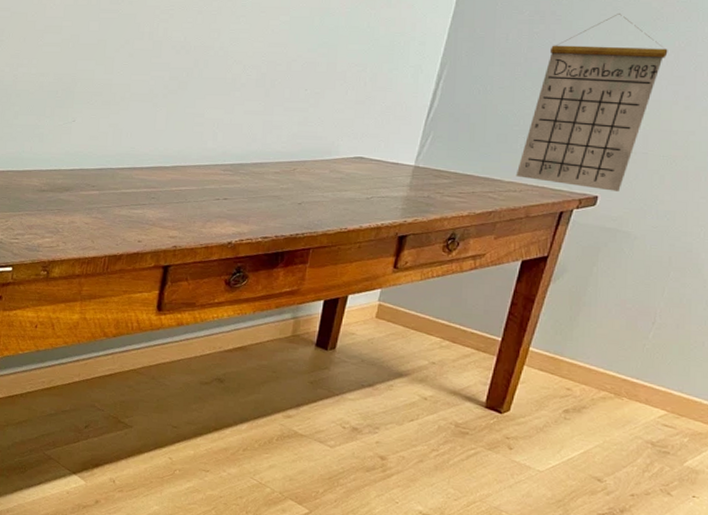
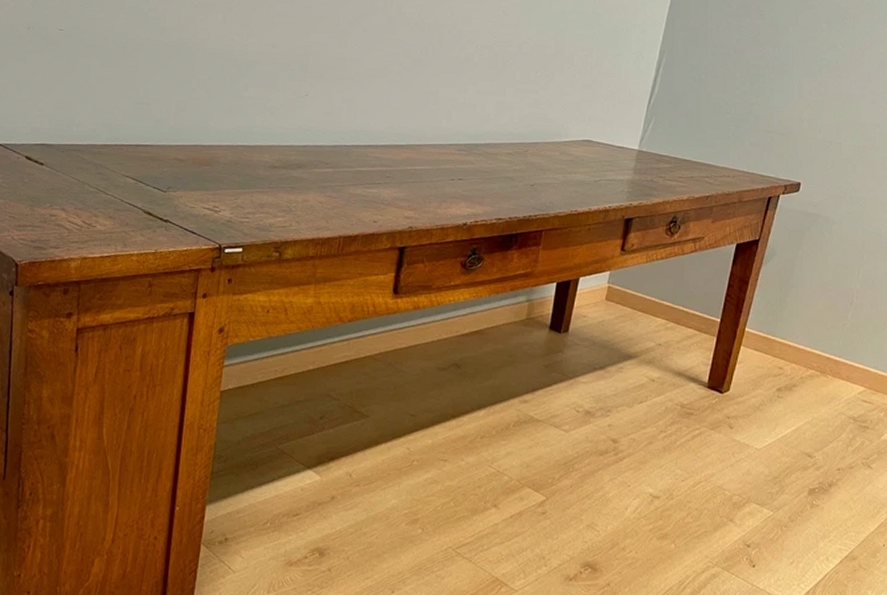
calendar: present [515,14,668,191] -> none [729,12,855,179]

